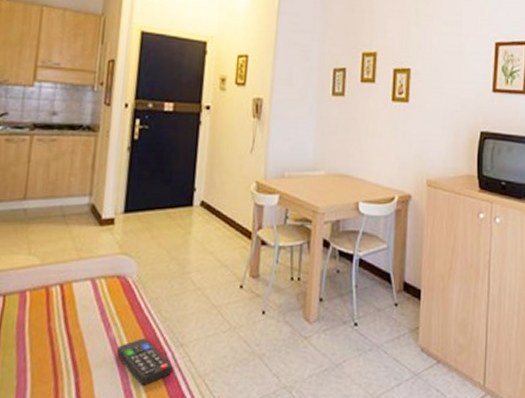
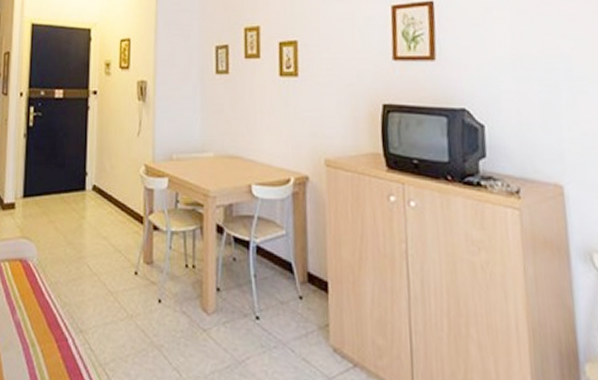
remote control: present [117,338,172,386] -> none [22,322,73,371]

